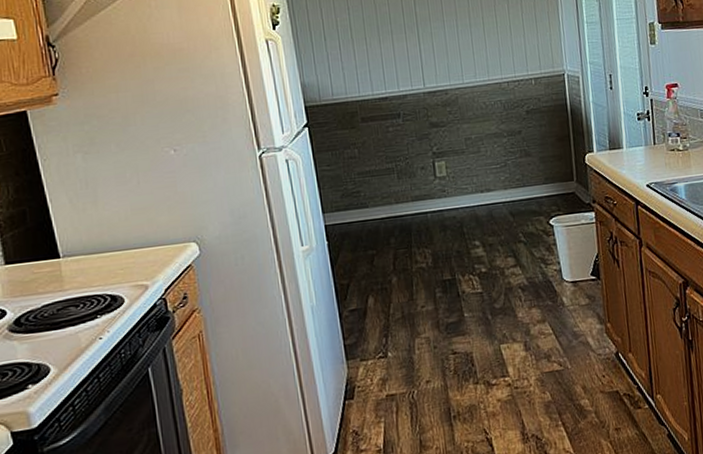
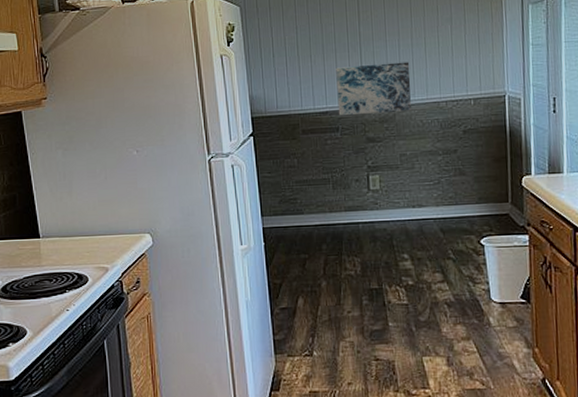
wall art: none [393,42,474,102] -> present [336,62,411,116]

